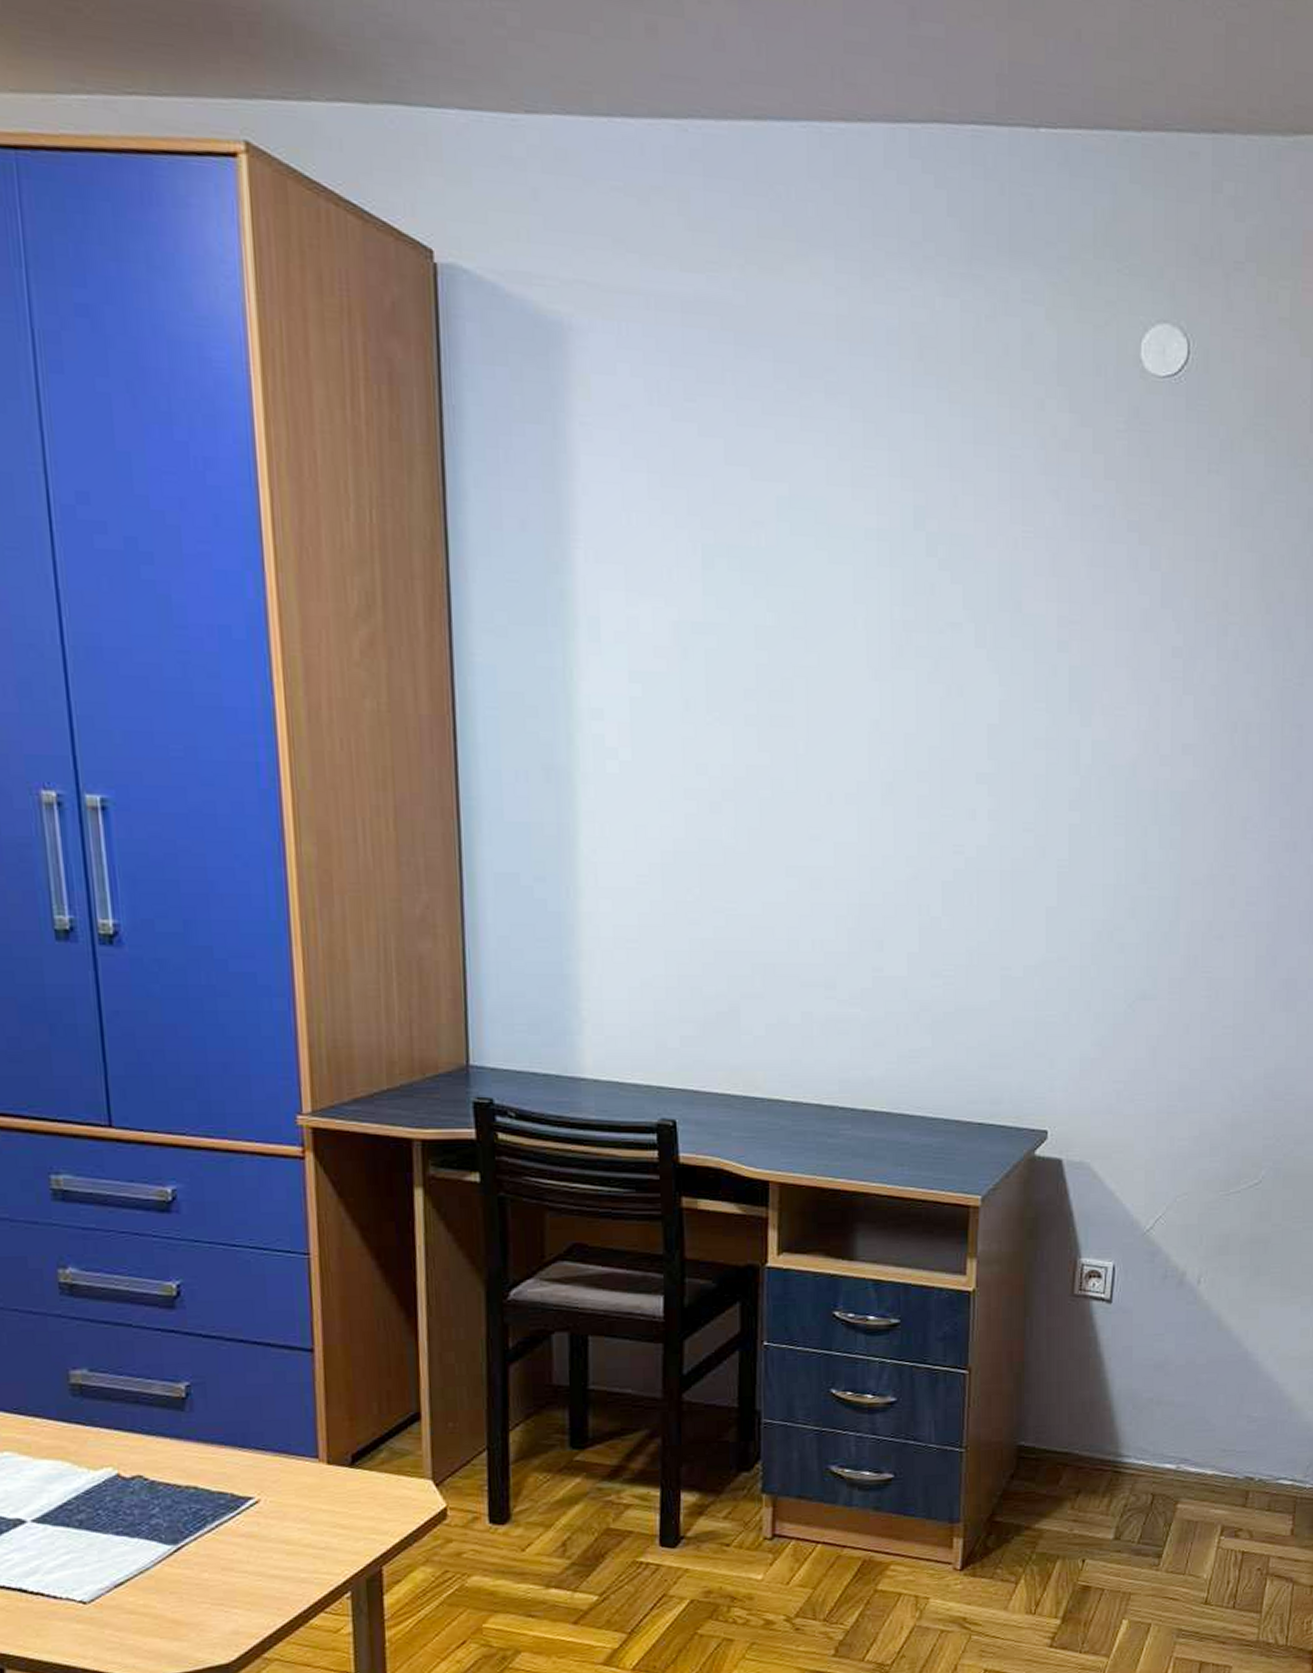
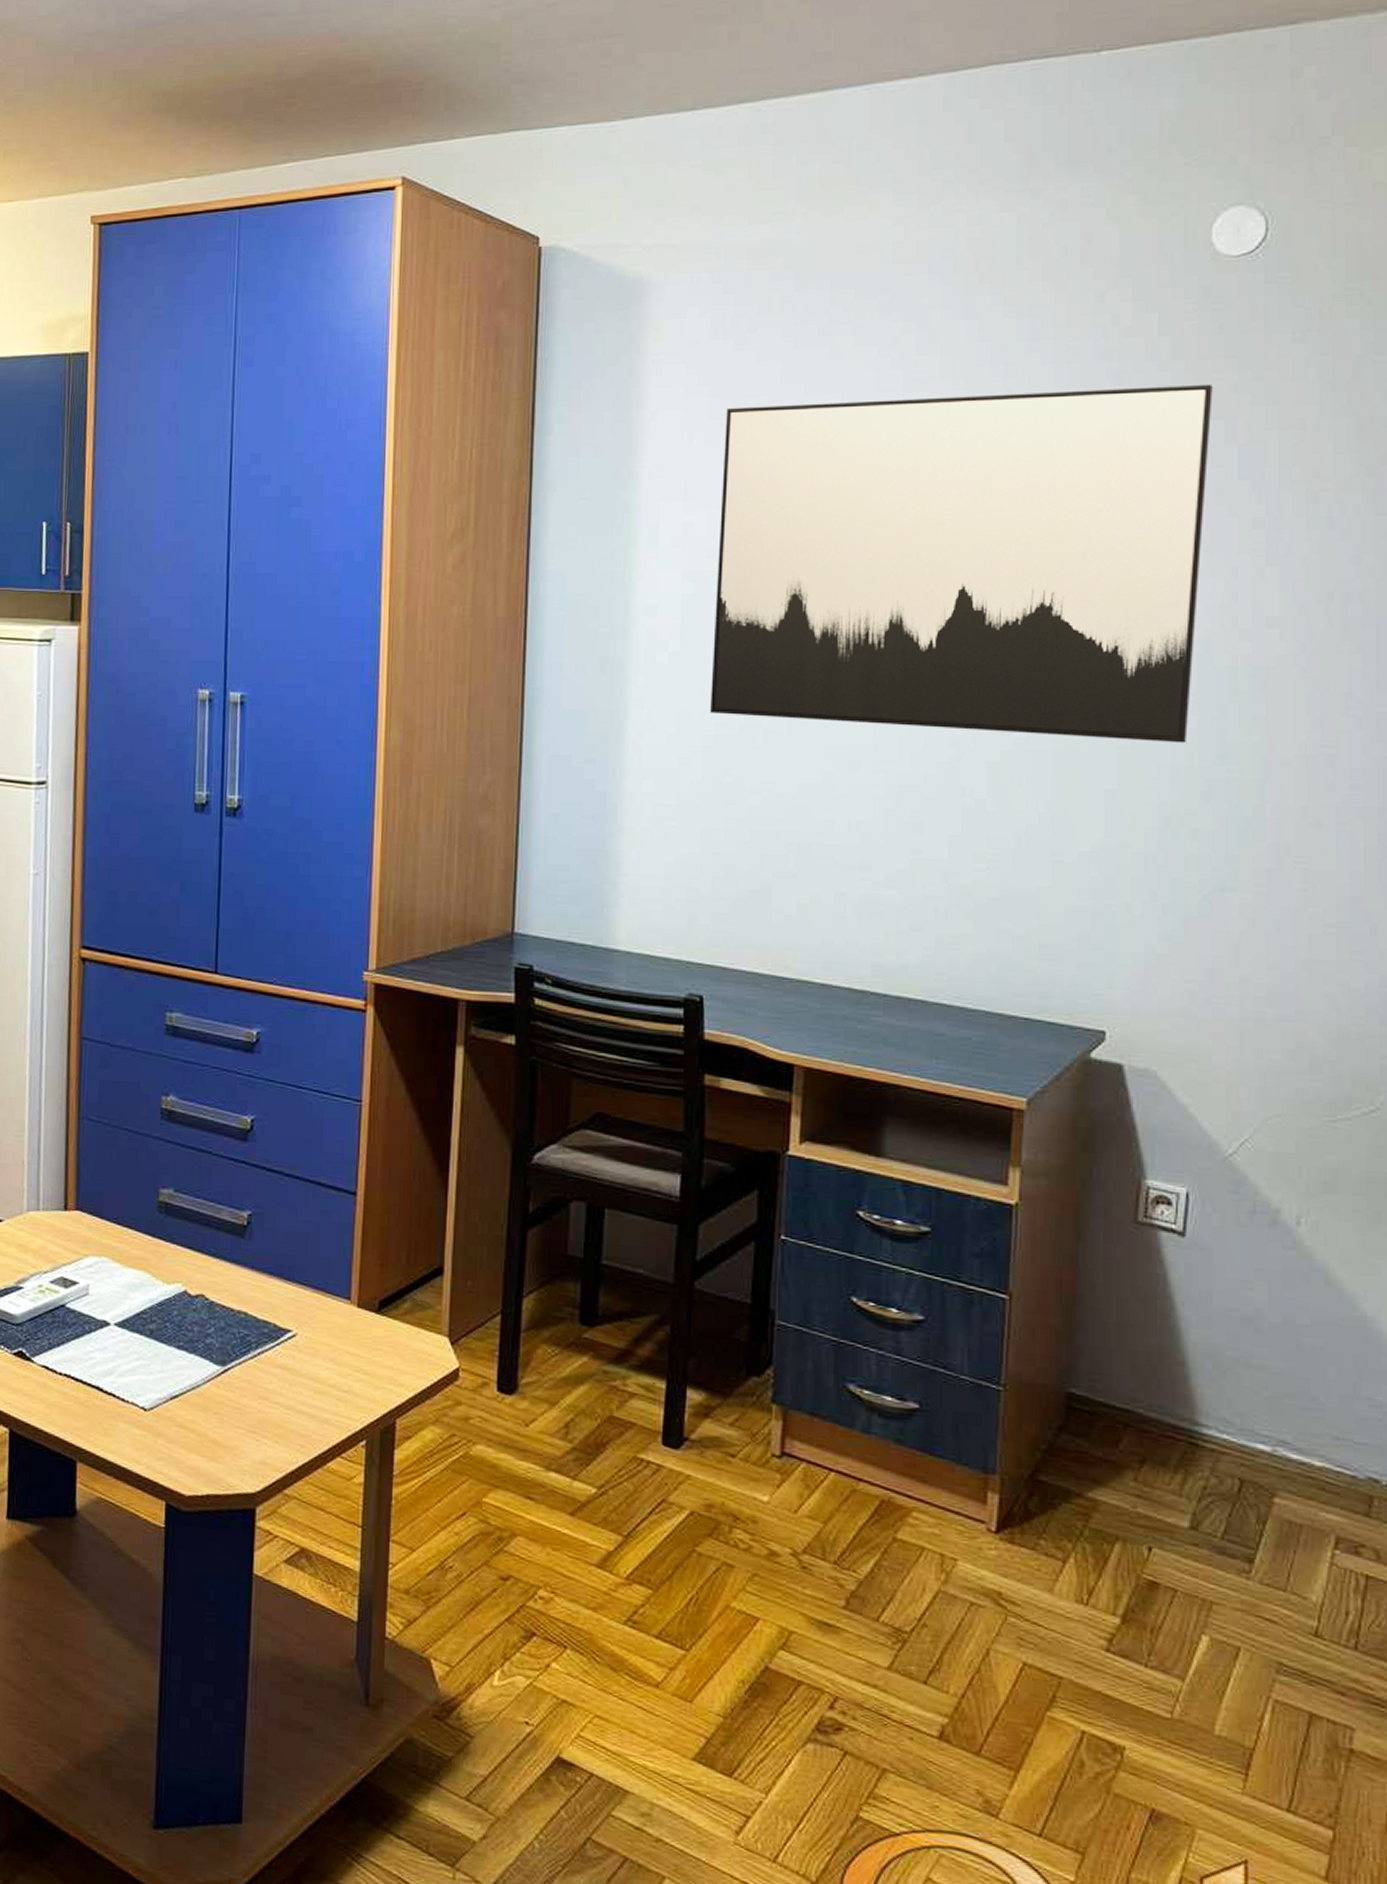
wall art: none [666,487,1140,863] -> present [710,383,1213,744]

